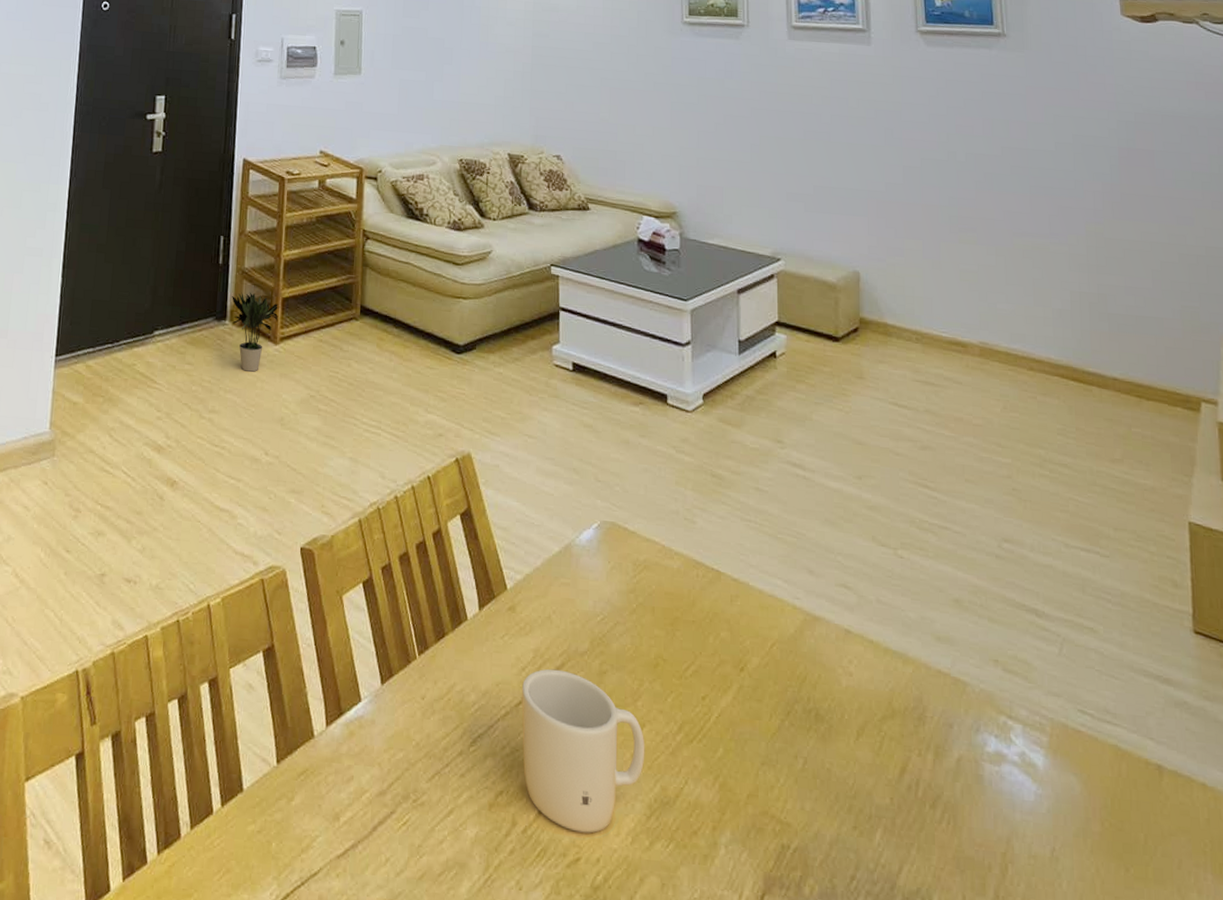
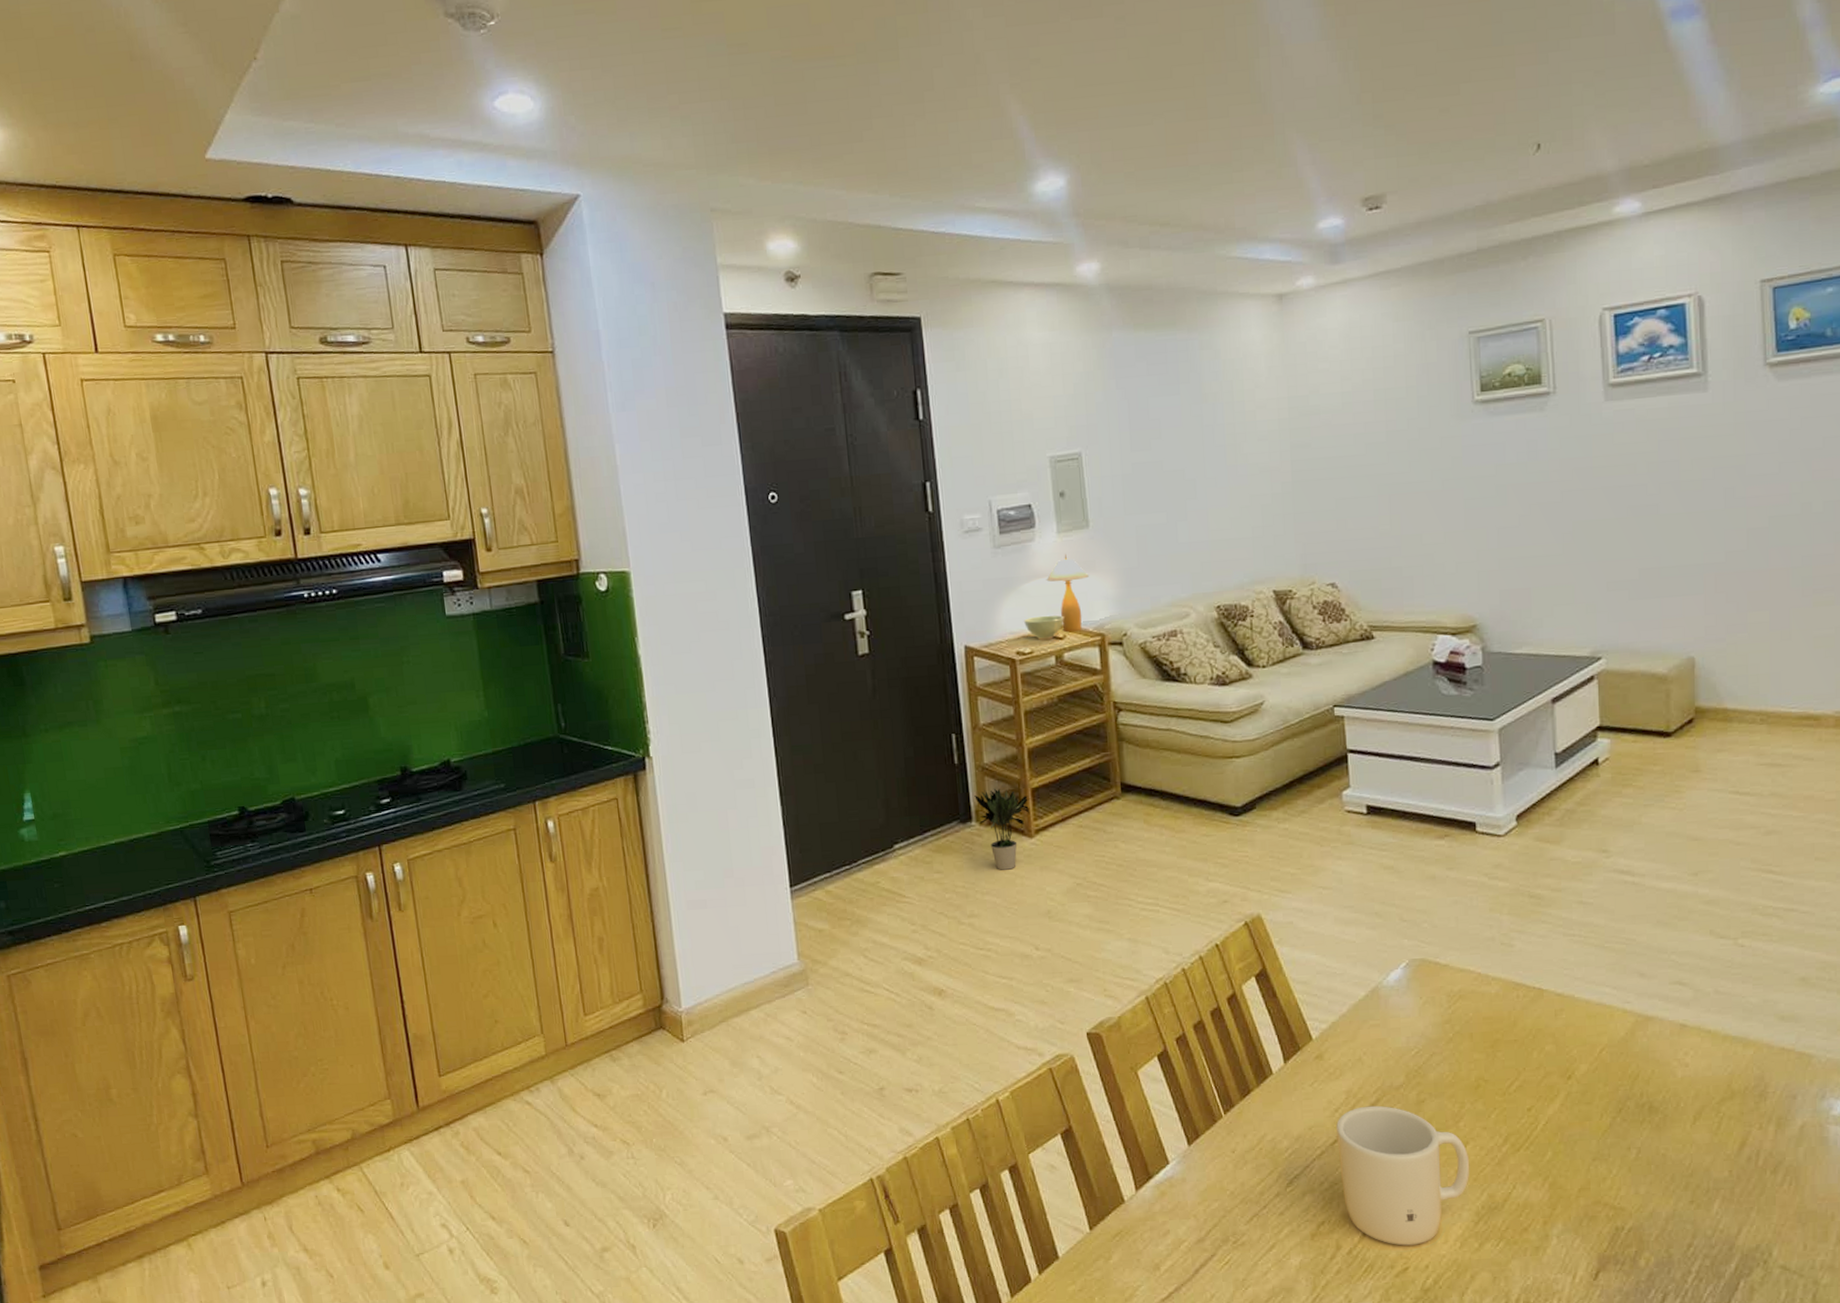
bowl: none [296,143,331,166] -> present [1023,615,1064,641]
table lamp: none [320,93,356,163] -> present [1046,553,1089,633]

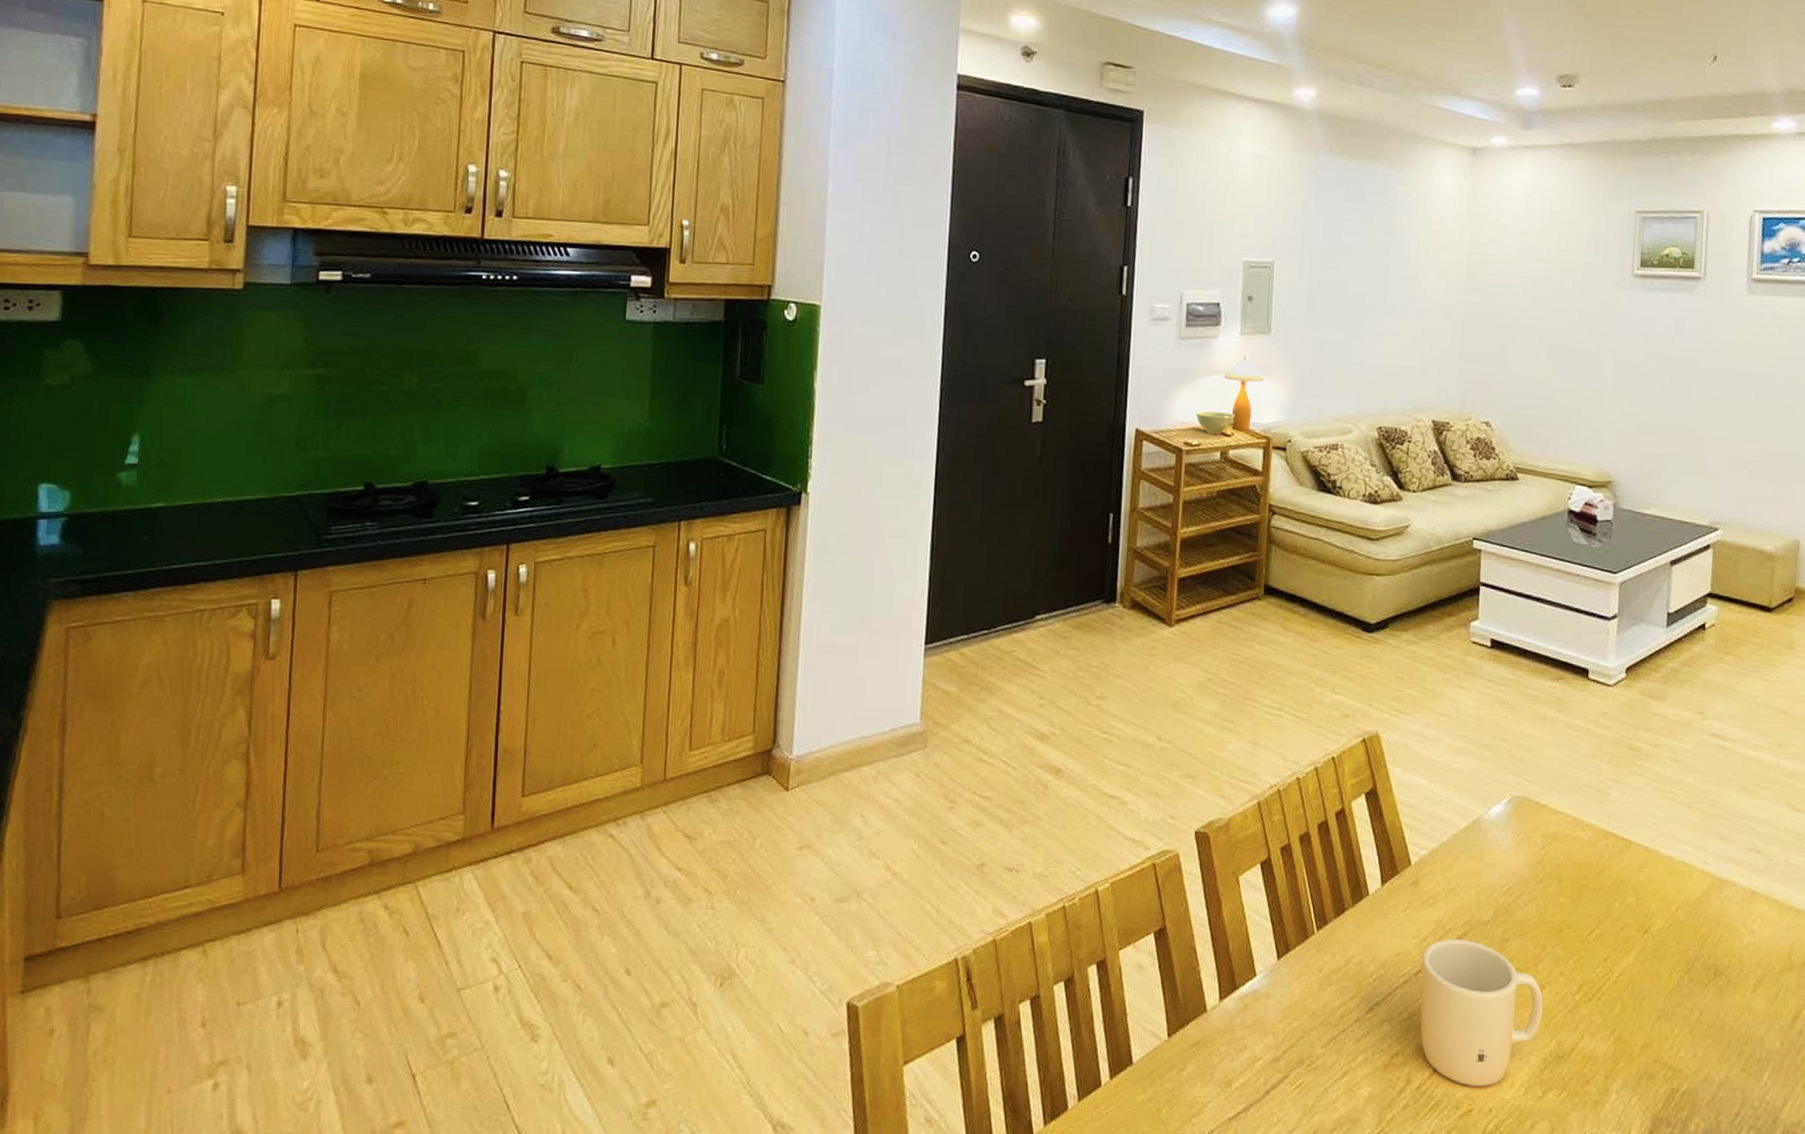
potted plant: present [974,788,1029,870] -> none [1122,572,1174,656]

